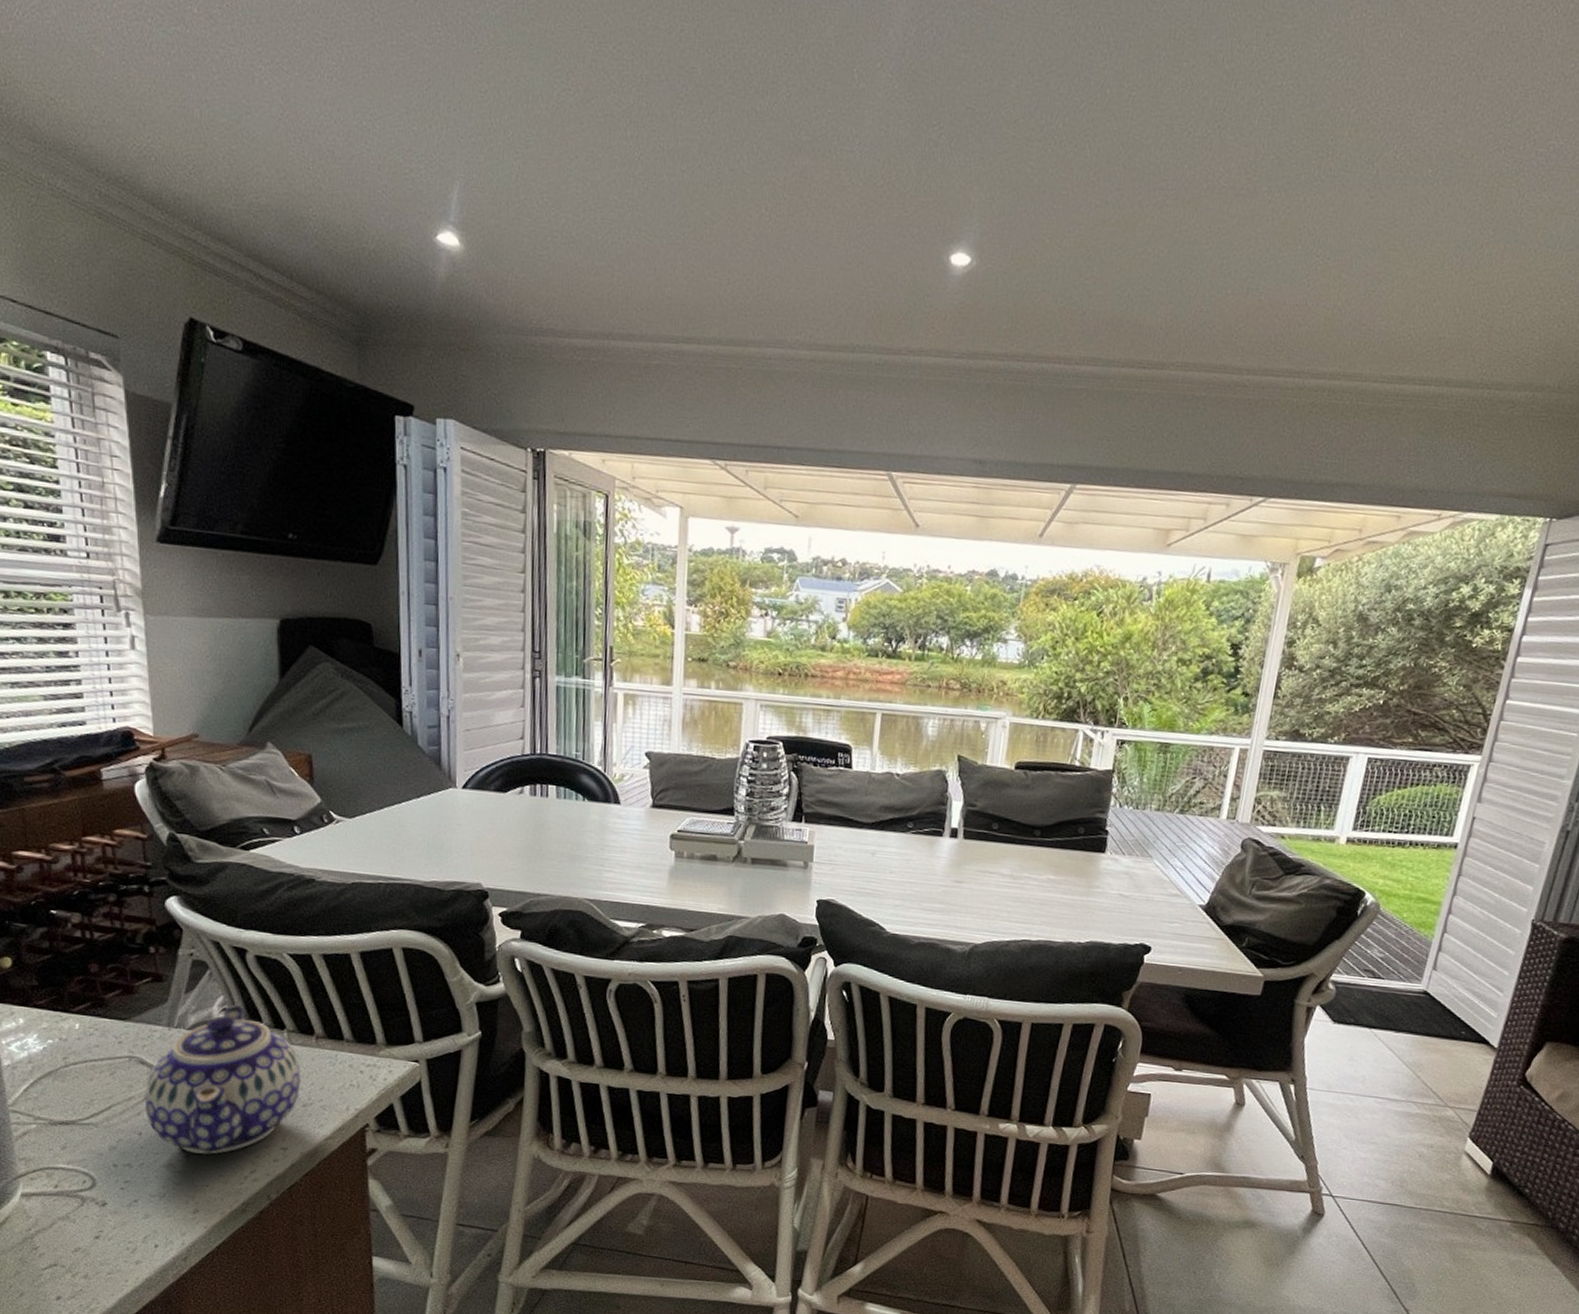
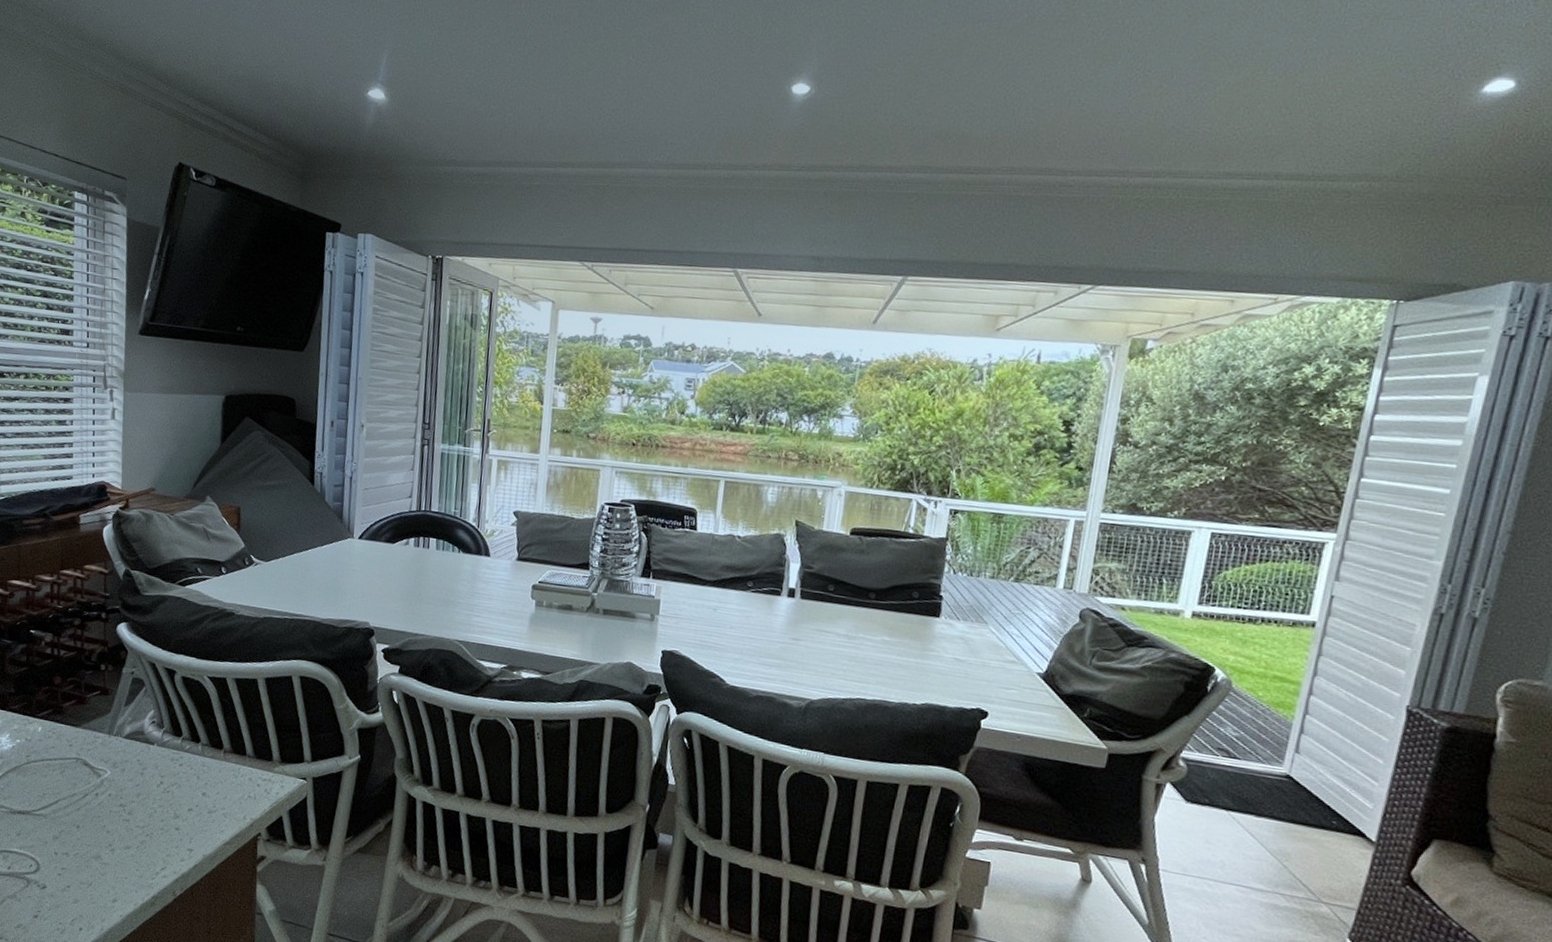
teapot: present [144,1004,301,1155] -> none [84,718,210,850]

